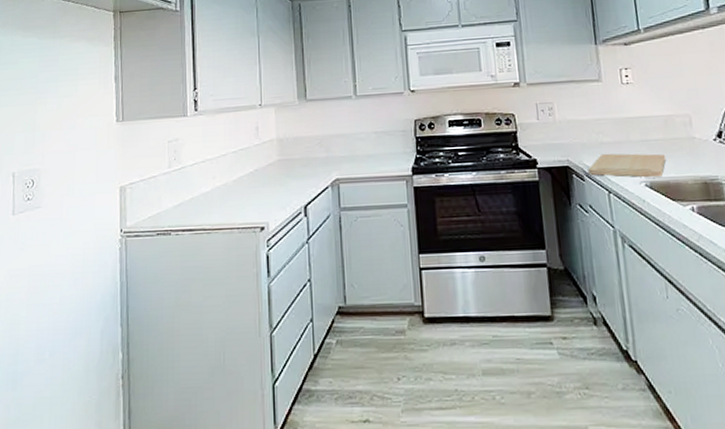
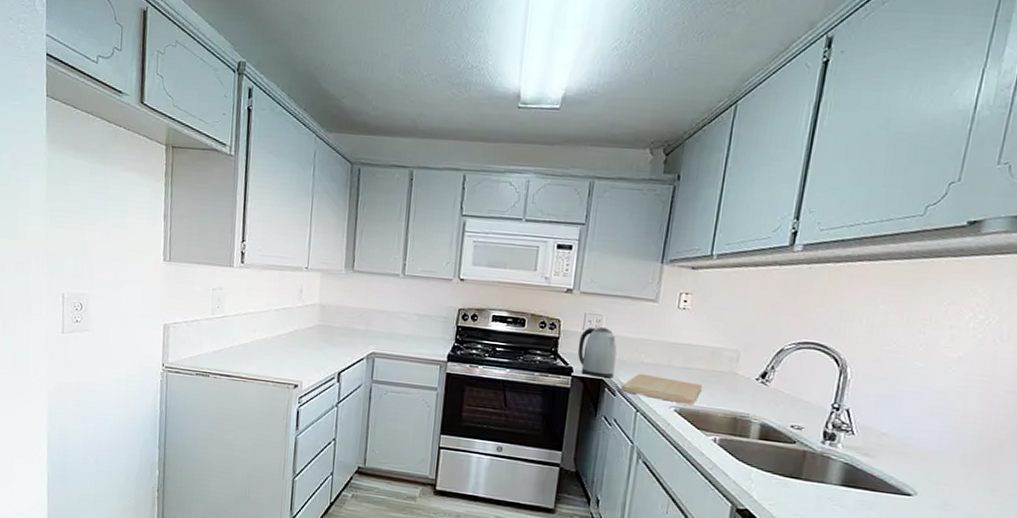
kettle: none [536,114,578,165] -> present [577,326,617,379]

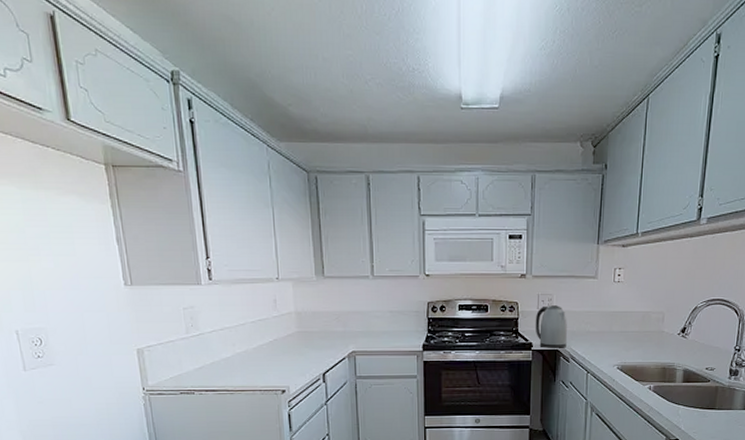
cutting board: present [621,373,703,406] -> none [573,340,638,362]

